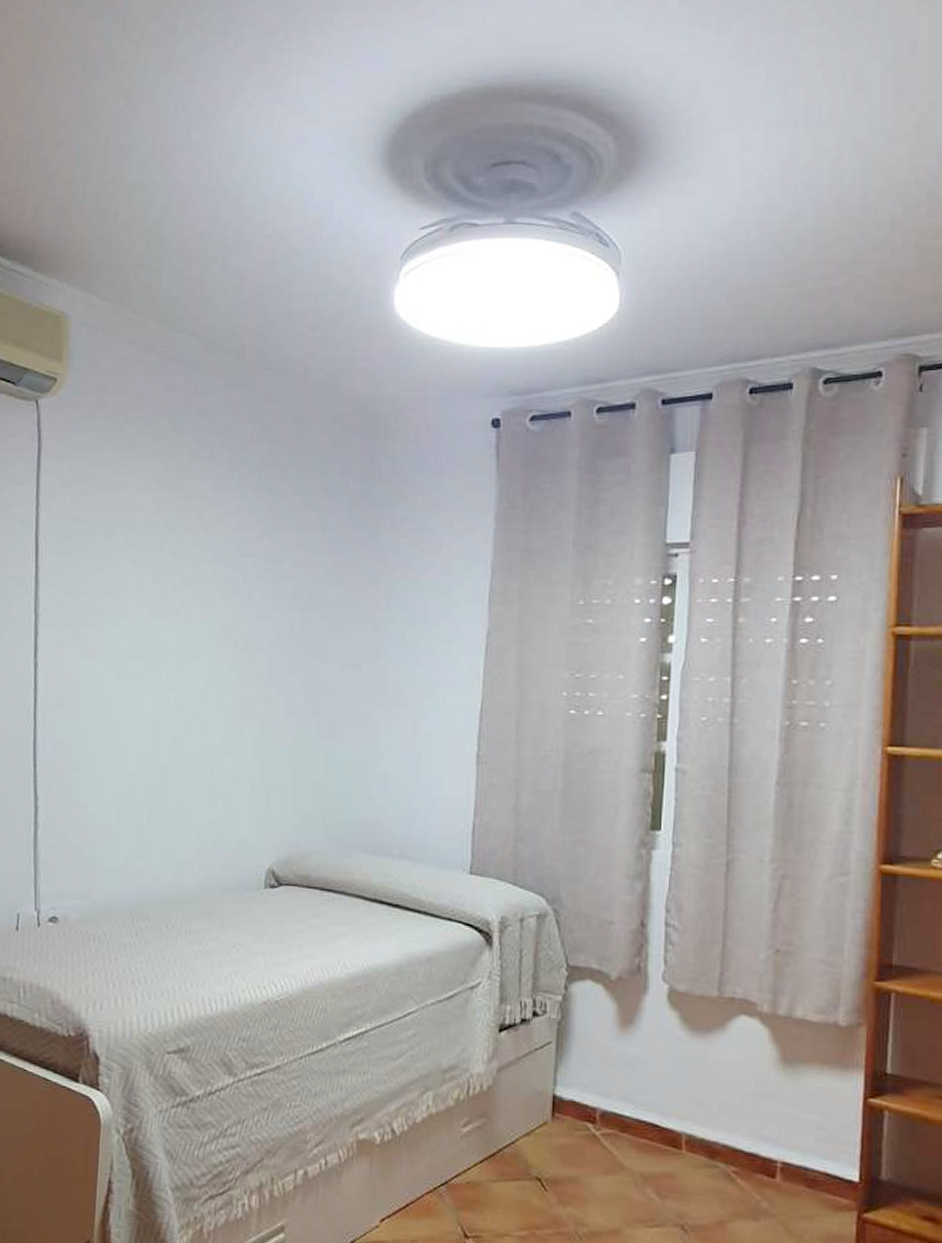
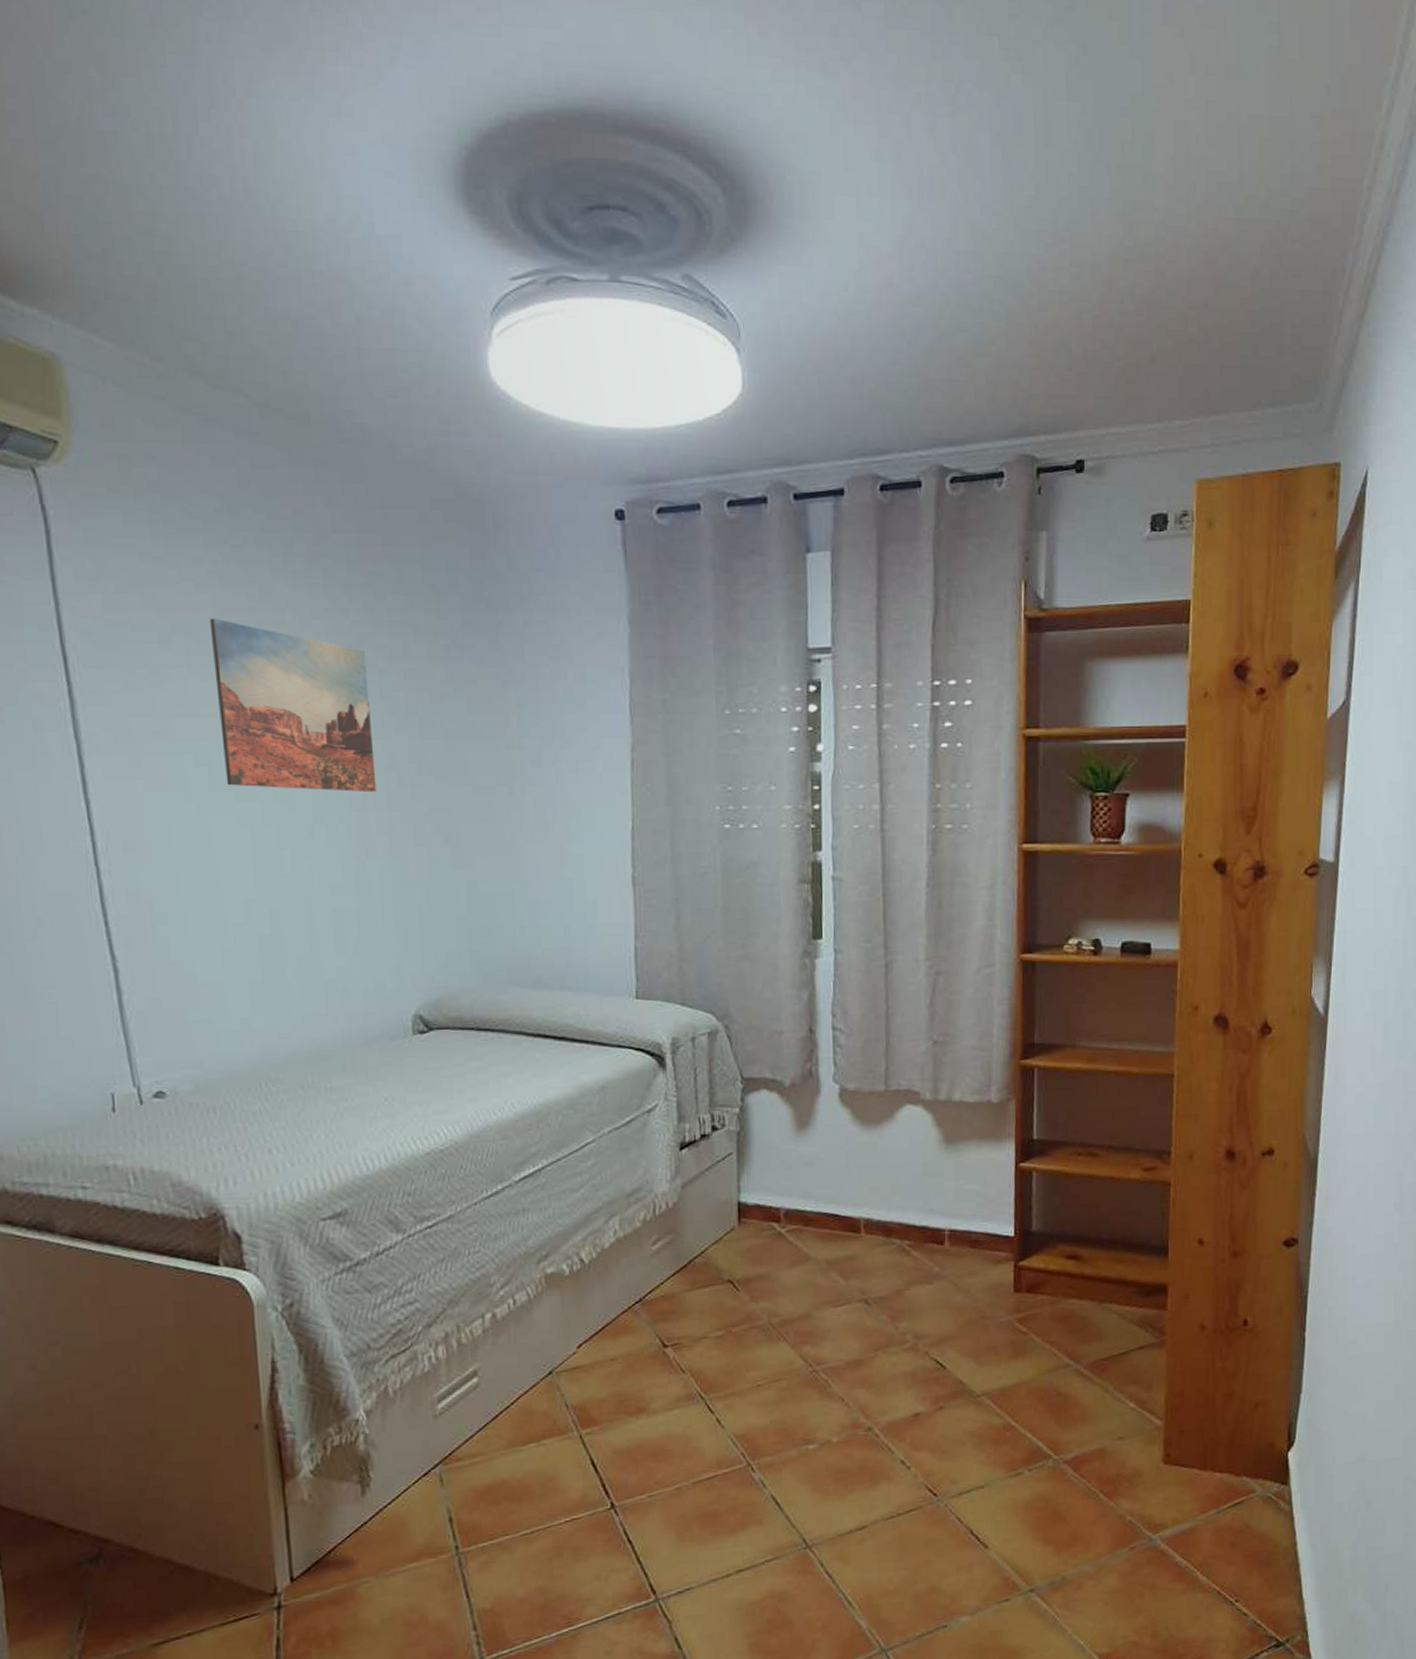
wall art: none [141,515,265,666] -> present [209,617,377,793]

